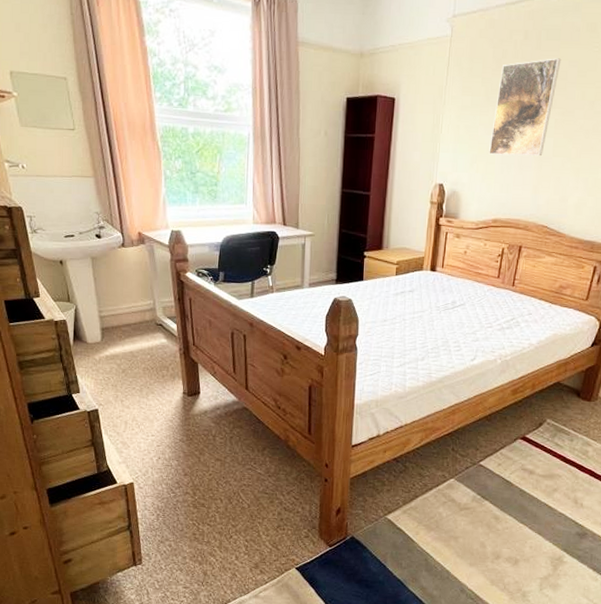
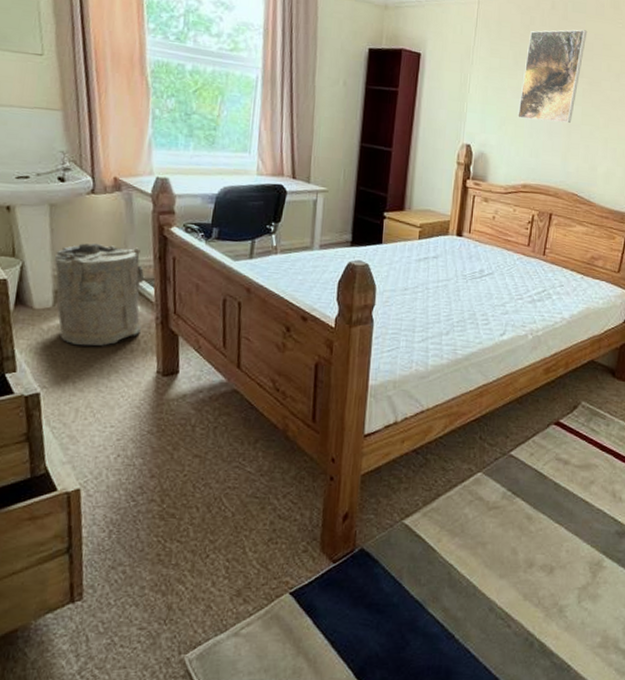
laundry hamper: none [100,288,169,373] -> present [54,243,146,346]

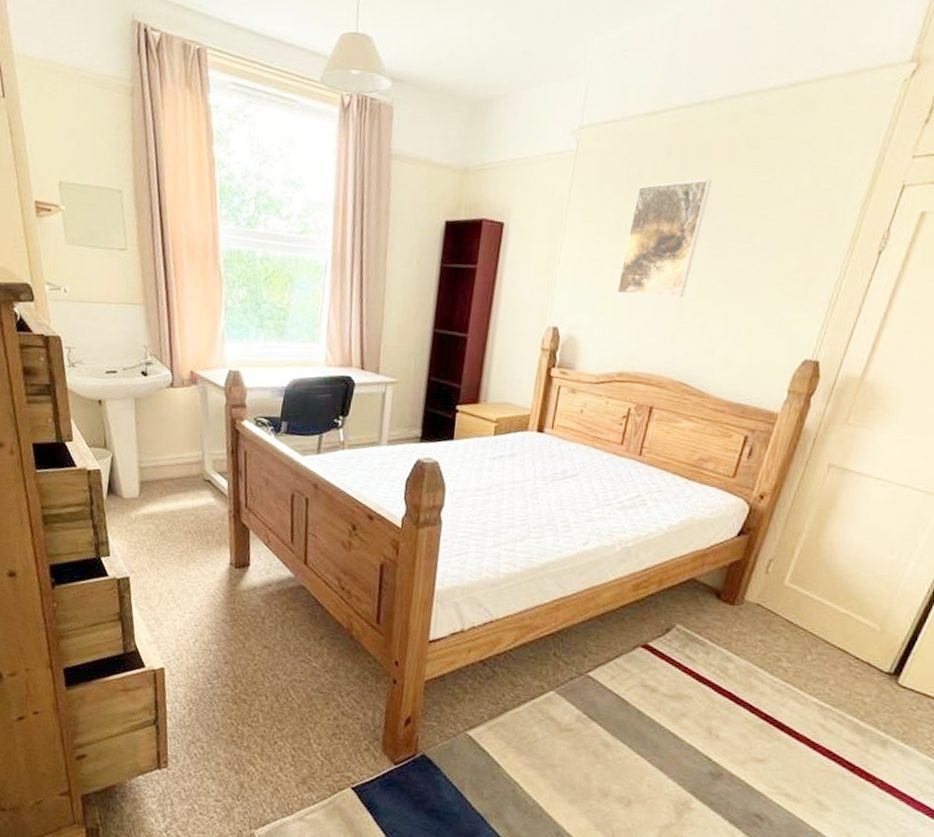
laundry hamper: present [54,243,146,346] -> none [140,436,220,536]

